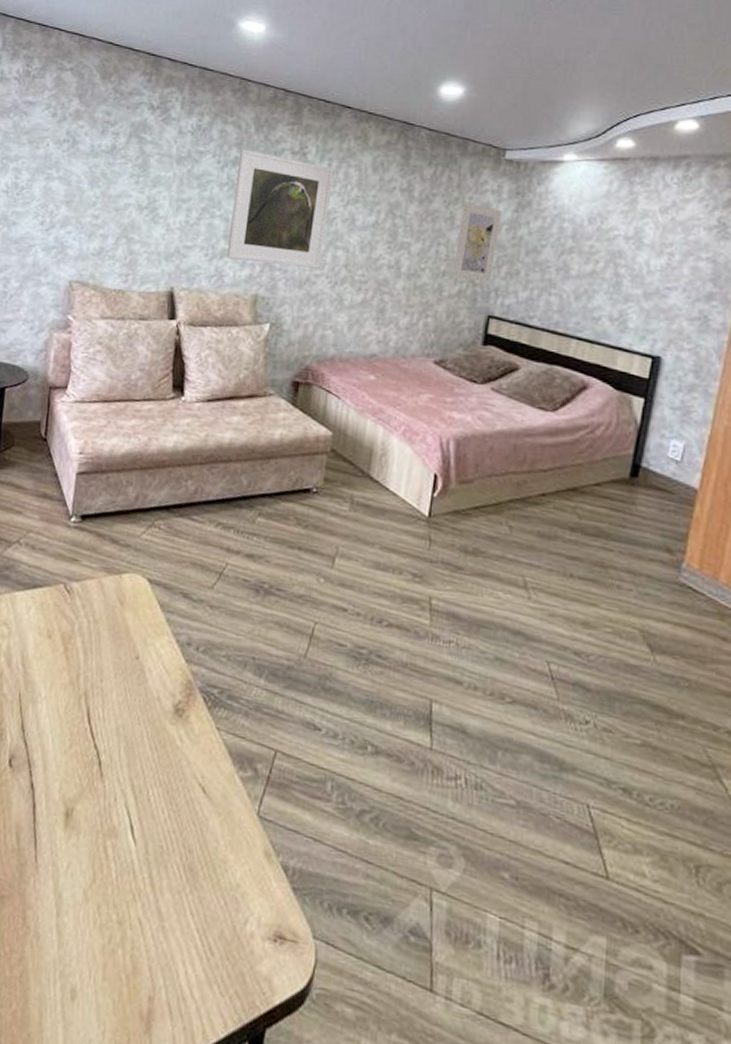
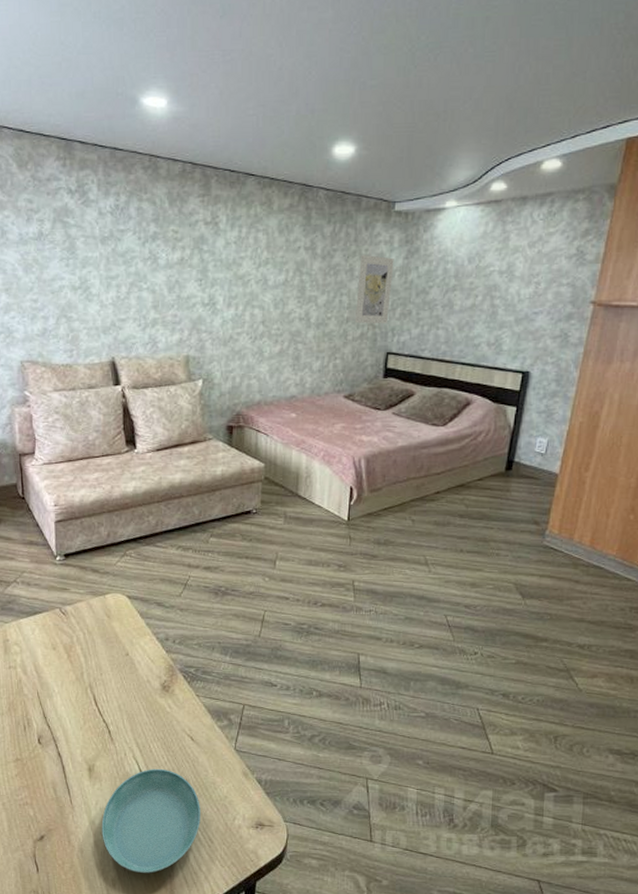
saucer: none [67,826,203,989] -> present [101,768,201,873]
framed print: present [226,148,334,269] -> none [157,224,244,327]

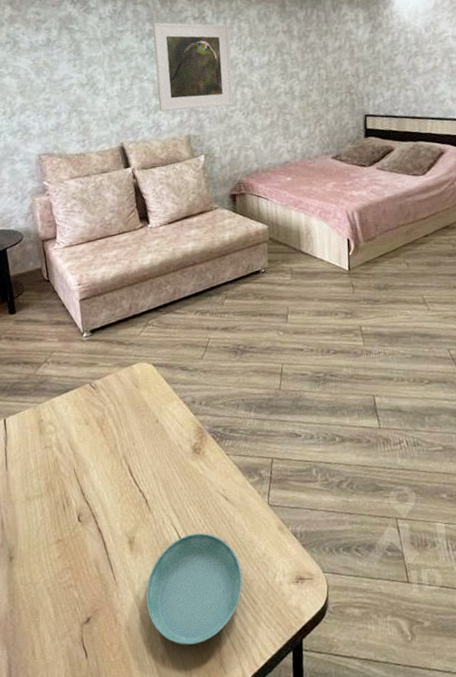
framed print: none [157,224,244,327] -> present [153,22,234,112]
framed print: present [354,255,394,323] -> none [332,32,363,92]

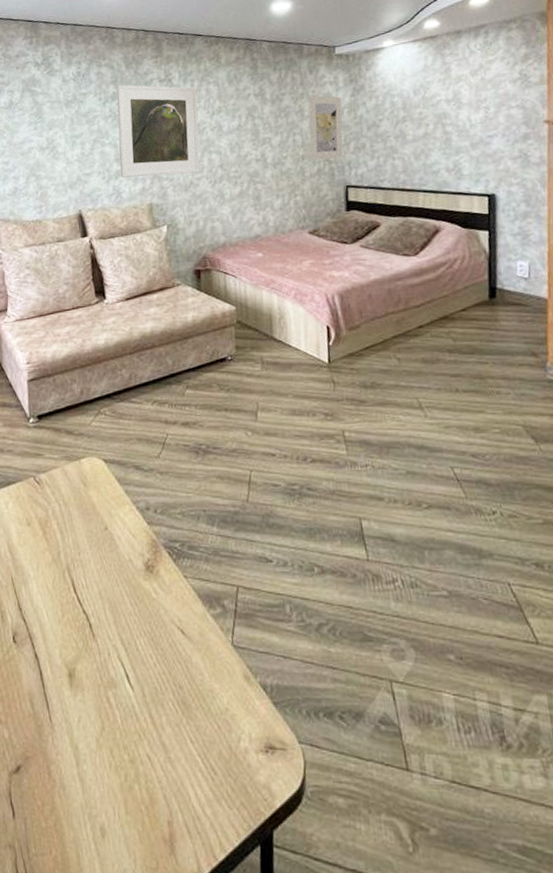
saucer: present [146,532,243,645] -> none [85,672,200,819]
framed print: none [332,32,363,92] -> present [308,95,343,160]

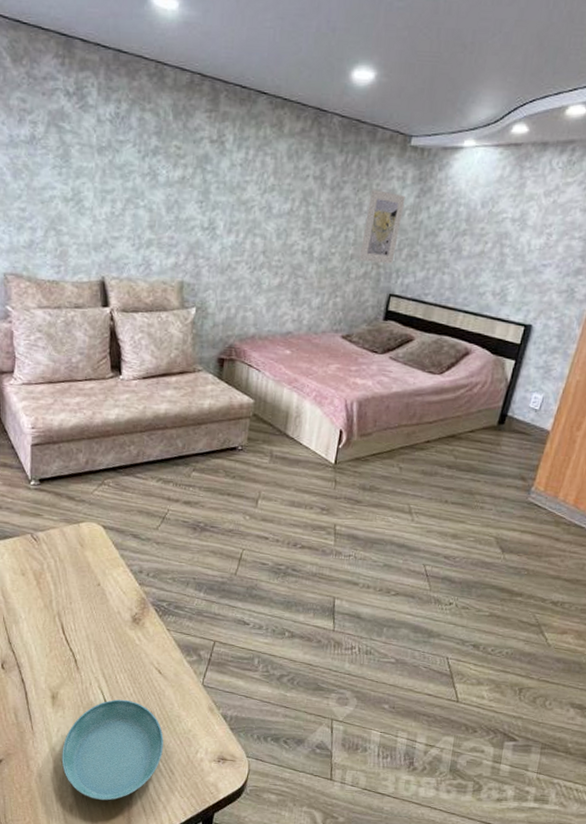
saucer: none [85,672,200,819] -> present [61,699,164,801]
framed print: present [117,84,200,178] -> none [152,137,251,255]

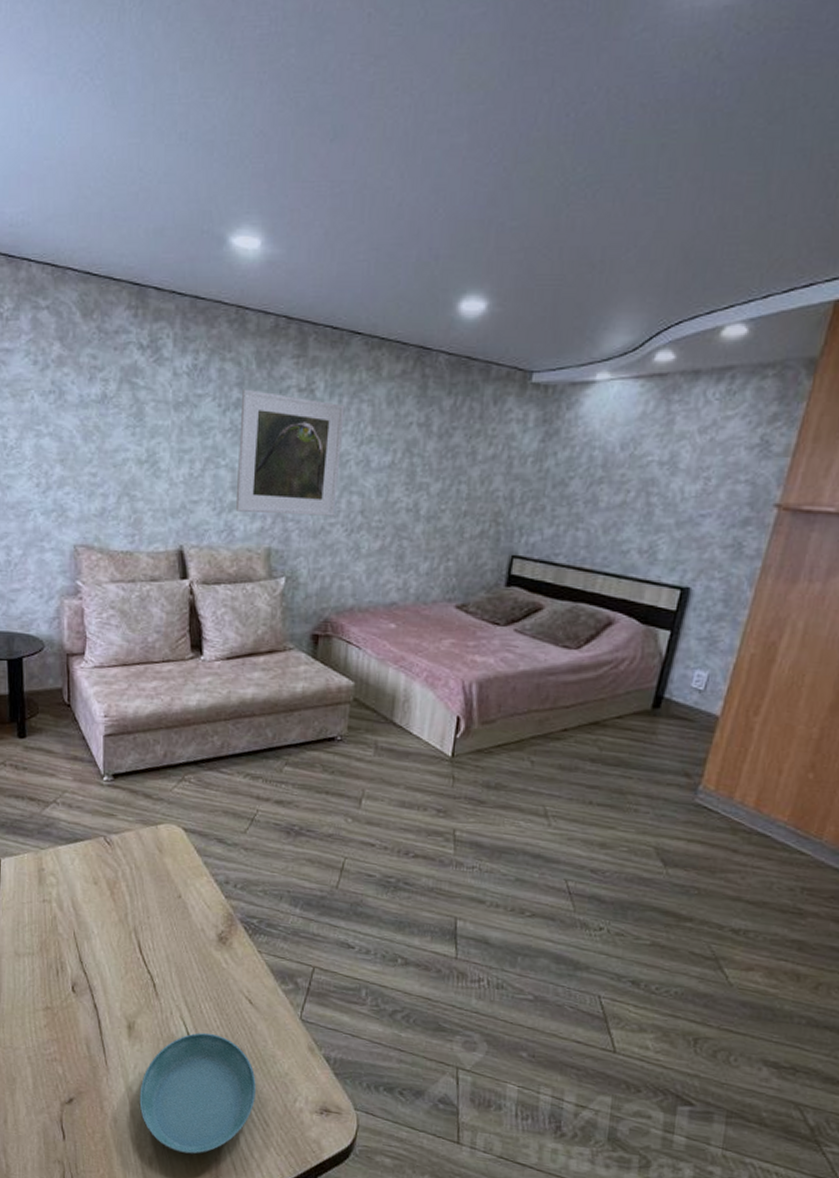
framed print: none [152,137,251,255] -> present [235,389,345,516]
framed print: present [359,190,406,264] -> none [473,435,528,520]

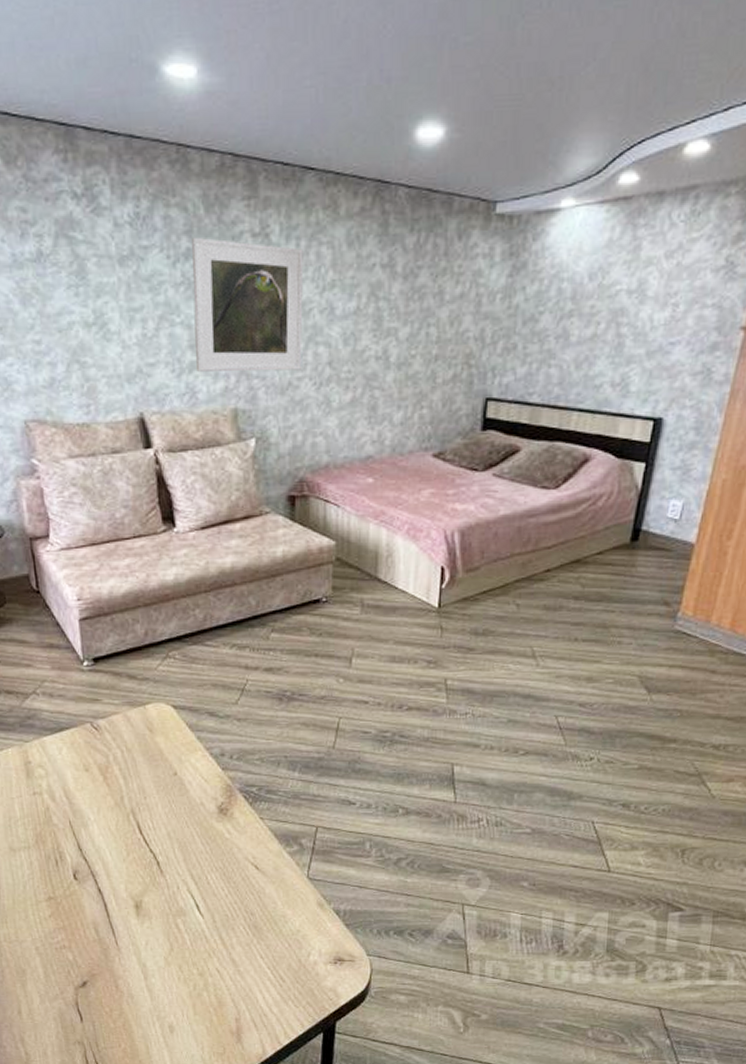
saucer: present [139,1032,256,1155] -> none [153,902,270,1018]

